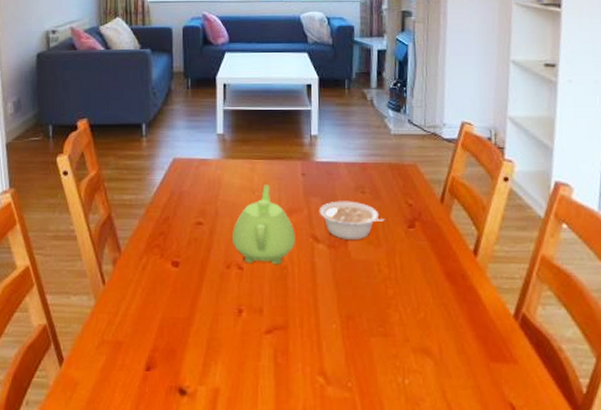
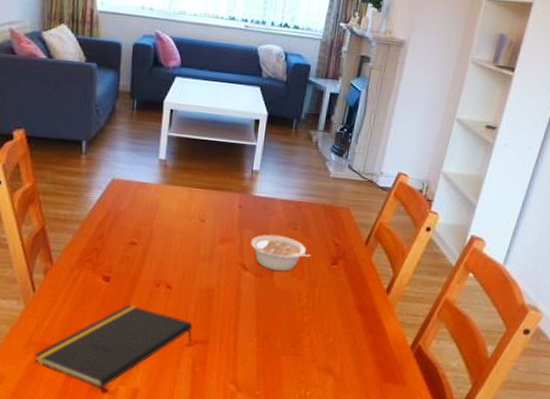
notepad: none [107,290,270,391] -> present [34,304,193,389]
teapot: present [233,184,295,265] -> none [164,212,225,288]

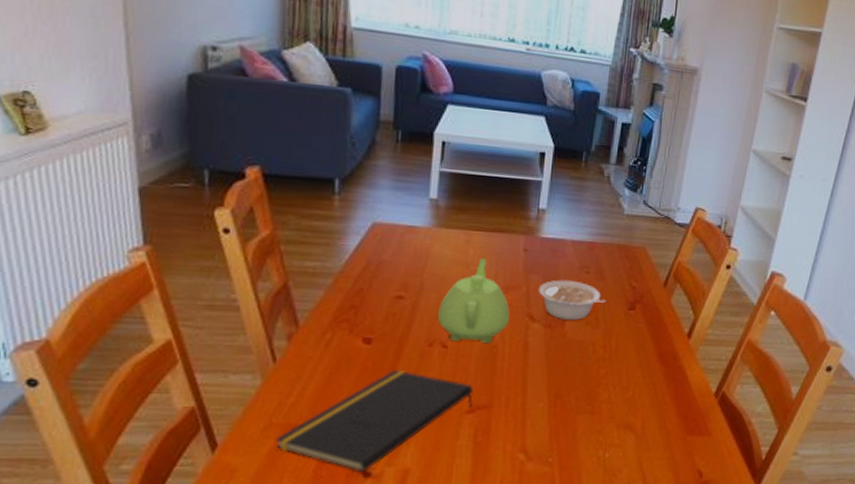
teapot: none [164,212,225,288] -> present [438,258,510,344]

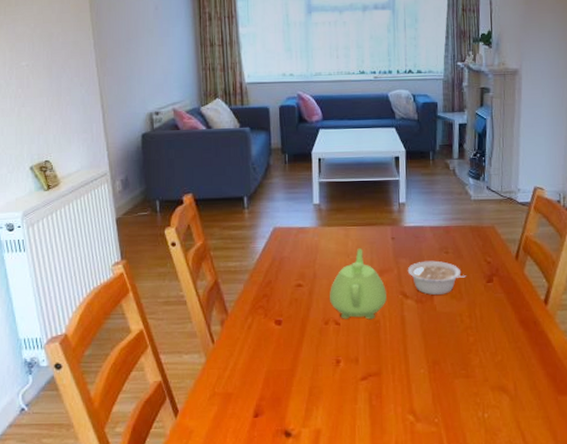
notepad: present [275,369,474,473] -> none [218,345,365,433]

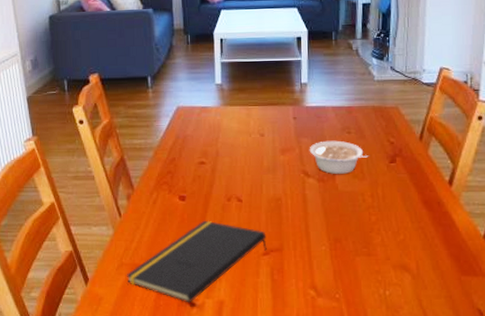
notepad: none [218,345,365,433] -> present [126,220,267,303]
teapot: present [330,248,387,320] -> none [232,127,288,197]

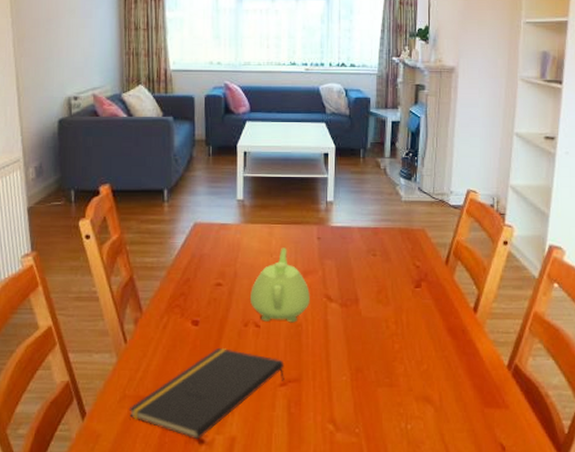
teapot: none [232,127,288,197] -> present [250,247,310,323]
legume: present [309,140,370,174] -> none [332,263,395,298]

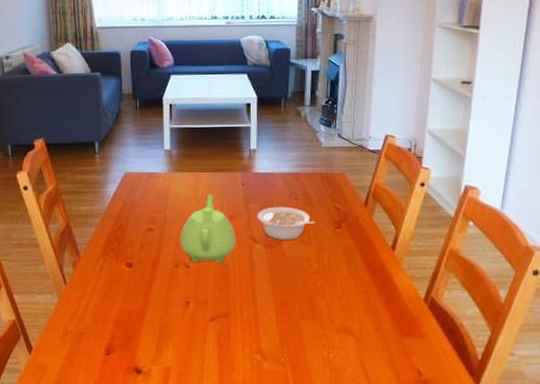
notepad: present [128,347,284,440] -> none [71,287,214,370]
legume: none [332,263,395,298] -> present [257,206,317,240]

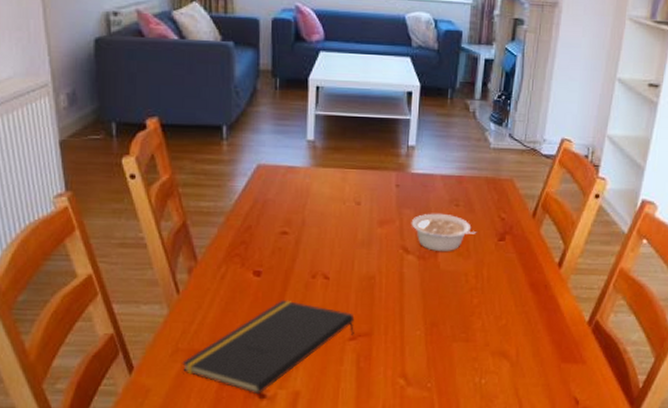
notepad: none [71,287,214,370] -> present [182,300,355,395]
teapot: present [180,194,236,263] -> none [319,194,385,275]

